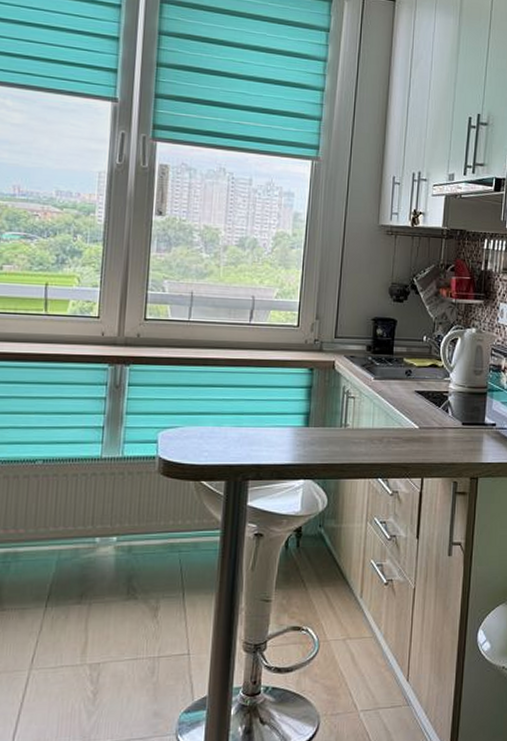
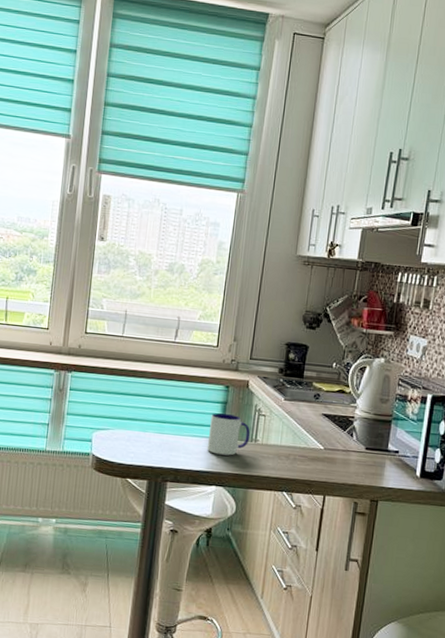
mug: none [292,399,340,445] -> present [206,413,251,456]

